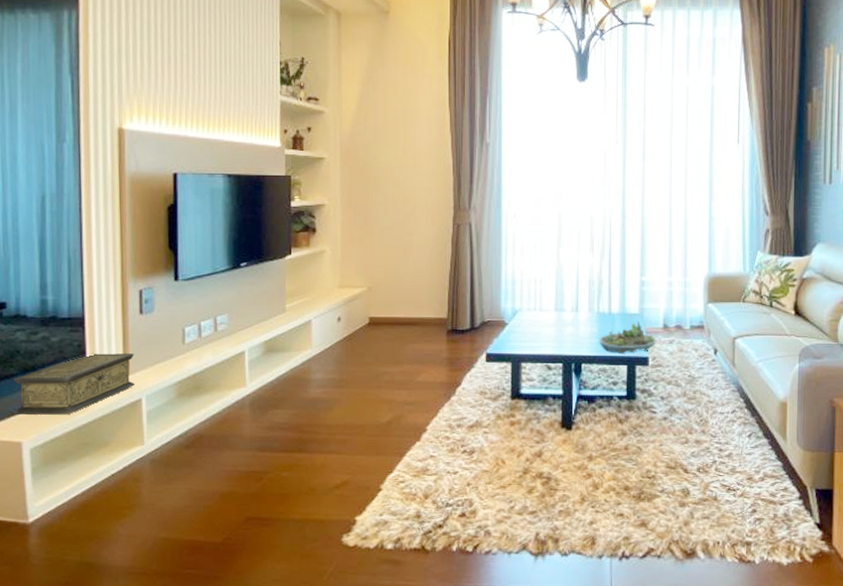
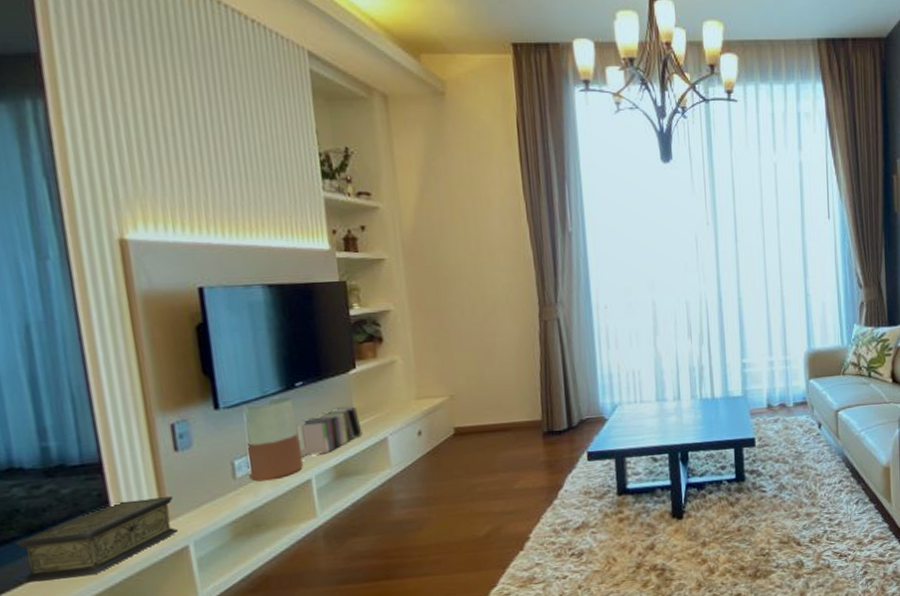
vase: none [195,276,240,349] -> present [242,398,304,482]
books: none [238,290,291,330] -> present [297,407,363,456]
succulent planter: present [599,321,657,353] -> none [704,403,762,438]

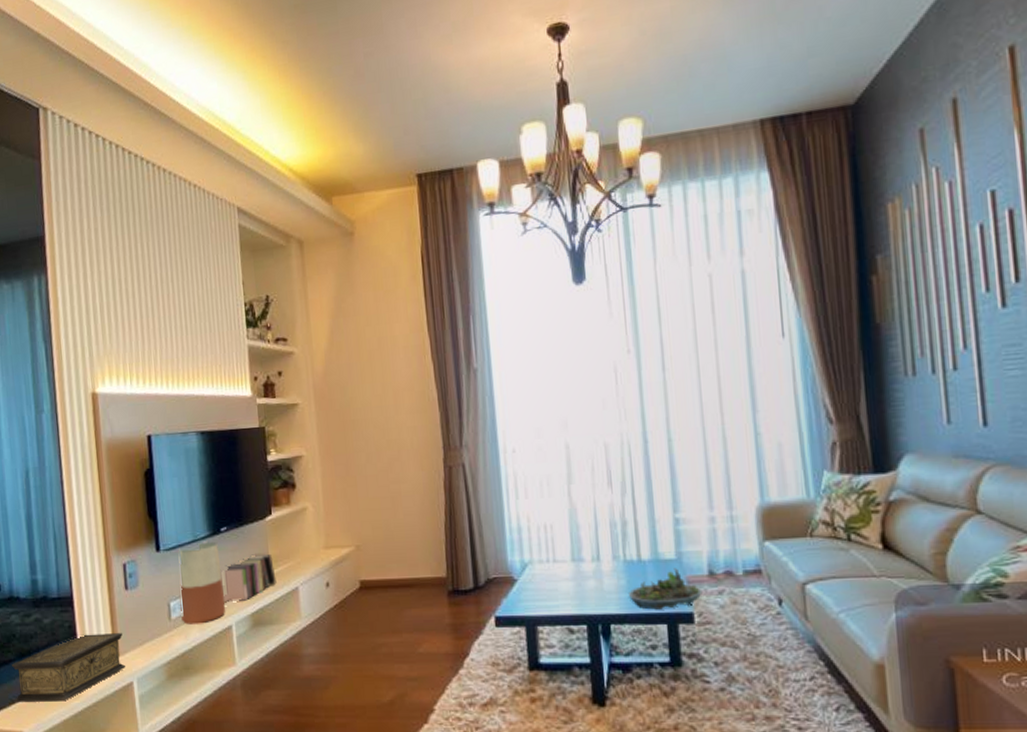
succulent planter: none [704,403,762,438] -> present [629,568,702,610]

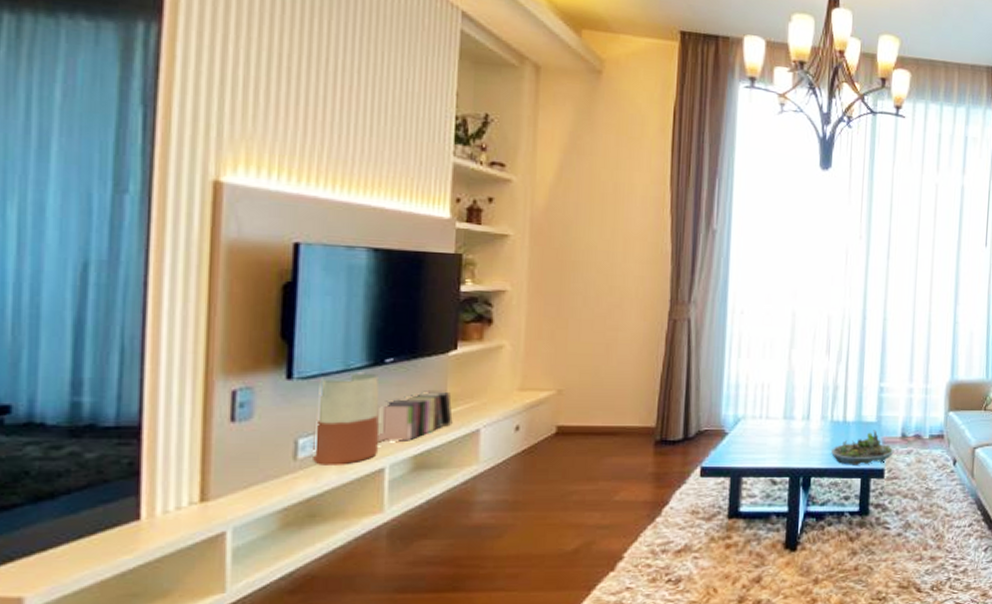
decorative box: present [12,633,125,702] -> none [15,473,217,559]

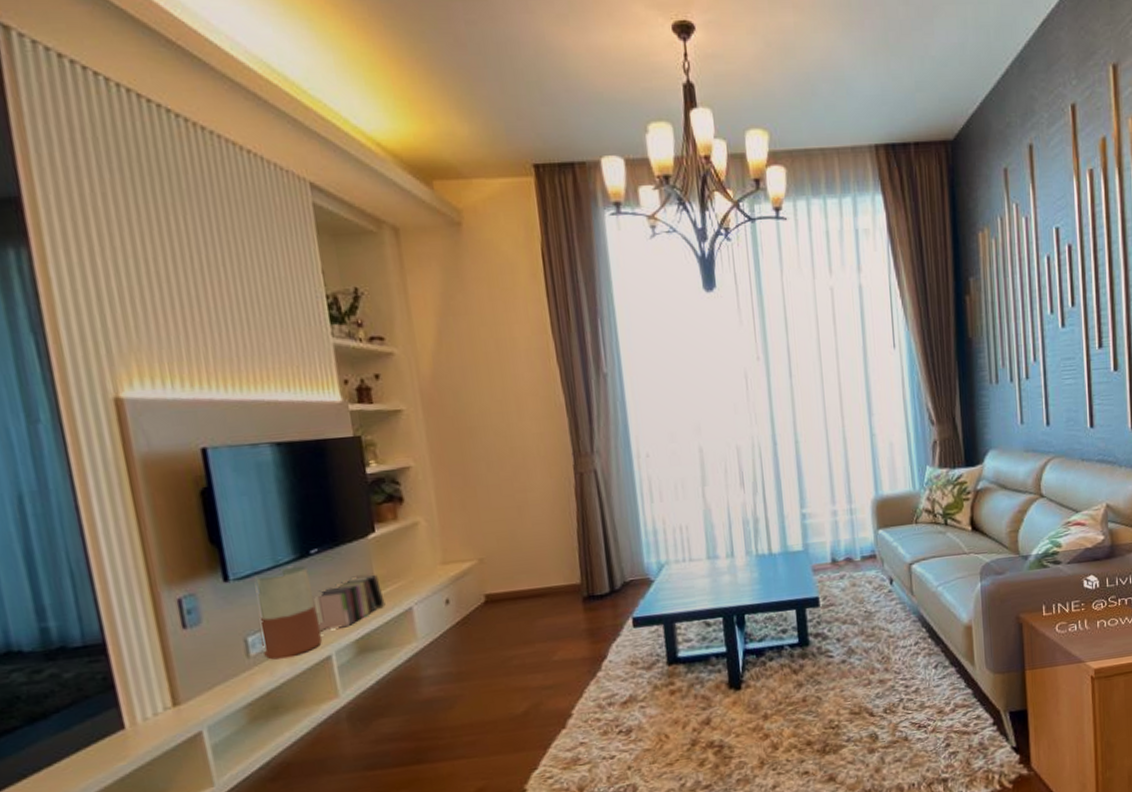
succulent planter: present [831,430,894,465] -> none [761,558,826,597]

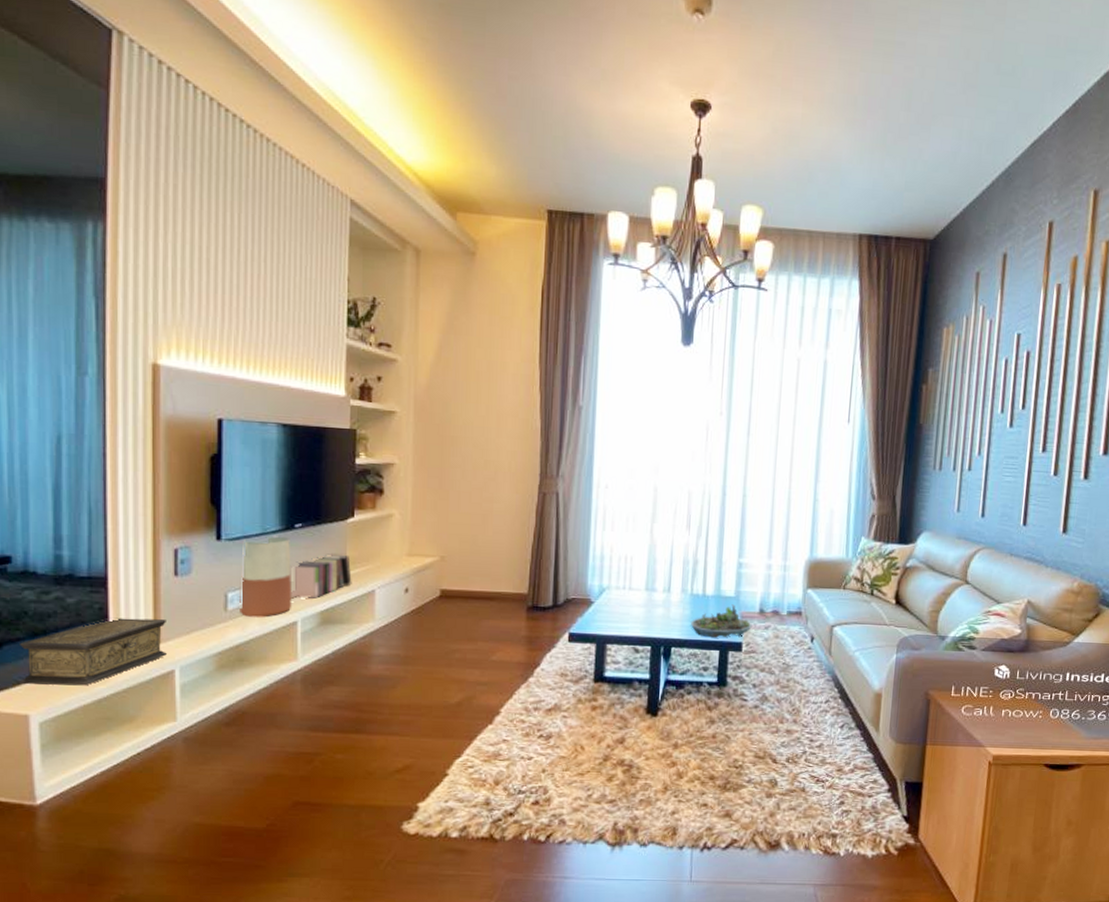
decorative box: none [18,678,190,776] -> present [20,618,167,686]
succulent planter: none [761,558,826,597] -> present [691,604,752,638]

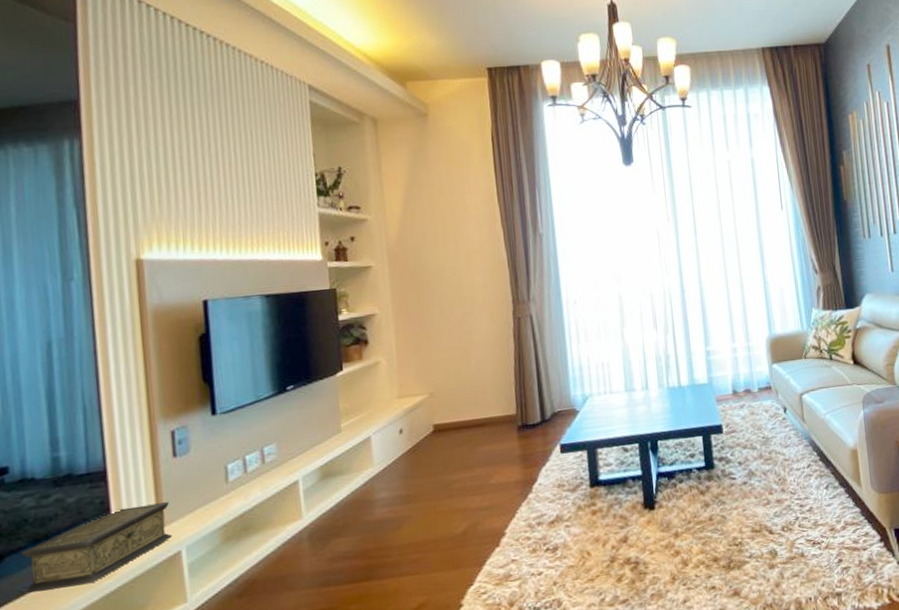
vase: present [240,537,292,617] -> none [237,401,292,485]
books: present [291,555,352,599] -> none [287,408,348,458]
succulent planter: present [691,604,752,638] -> none [672,390,728,425]

